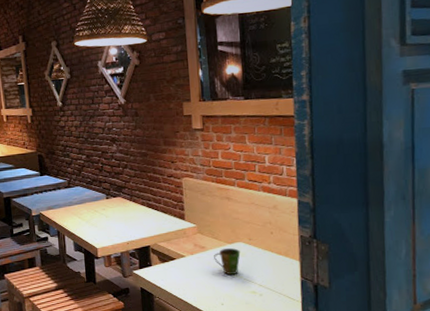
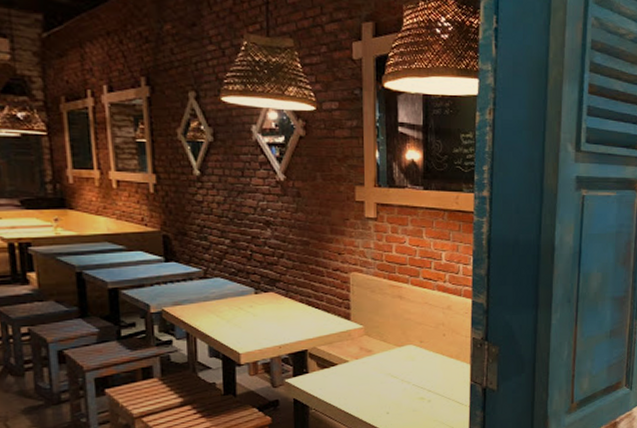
cup: present [214,248,241,275] -> none [381,351,410,381]

